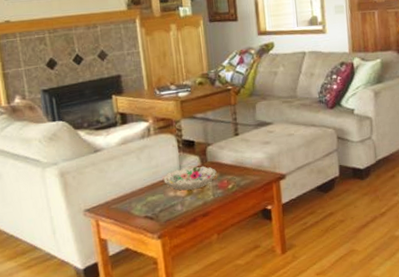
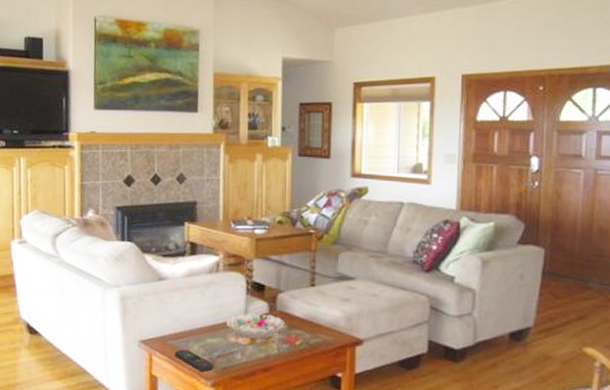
remote control: none [120,210,158,227] -> present [175,349,214,372]

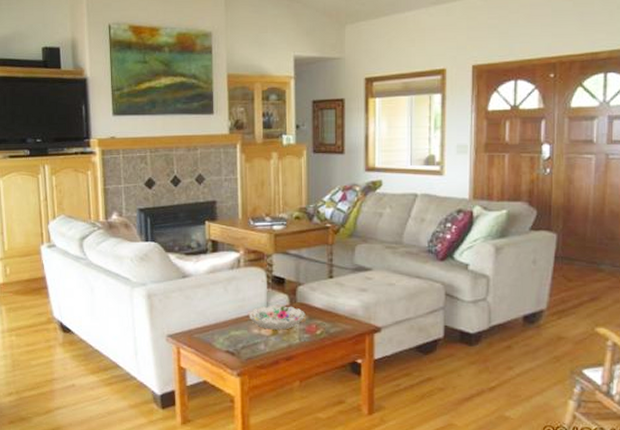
remote control: present [175,349,214,372] -> none [201,342,239,362]

